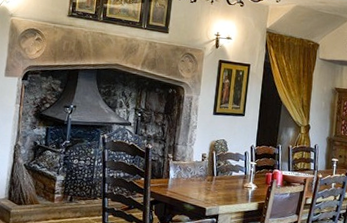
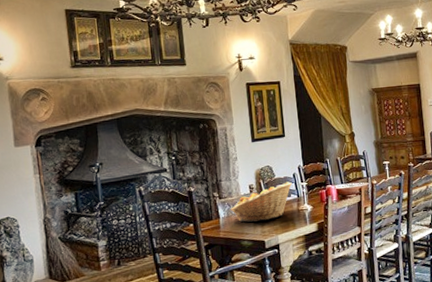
fruit basket: none [180,158,242,190] -> present [230,181,292,222]

